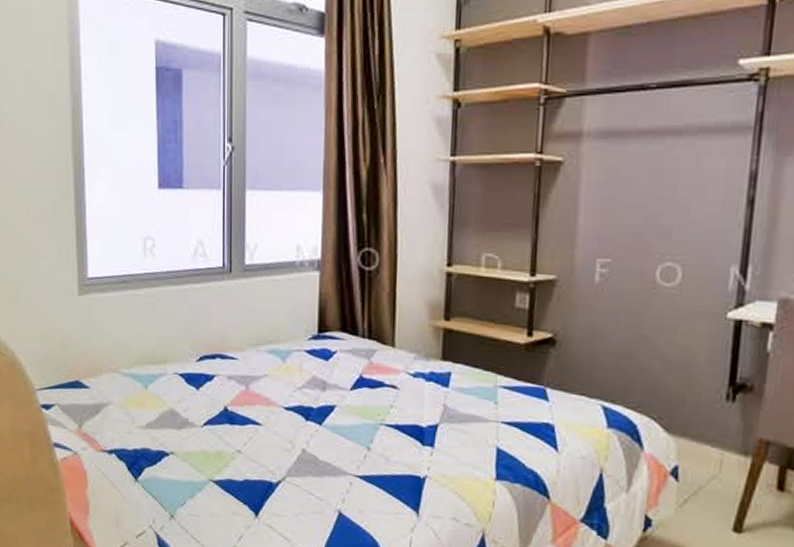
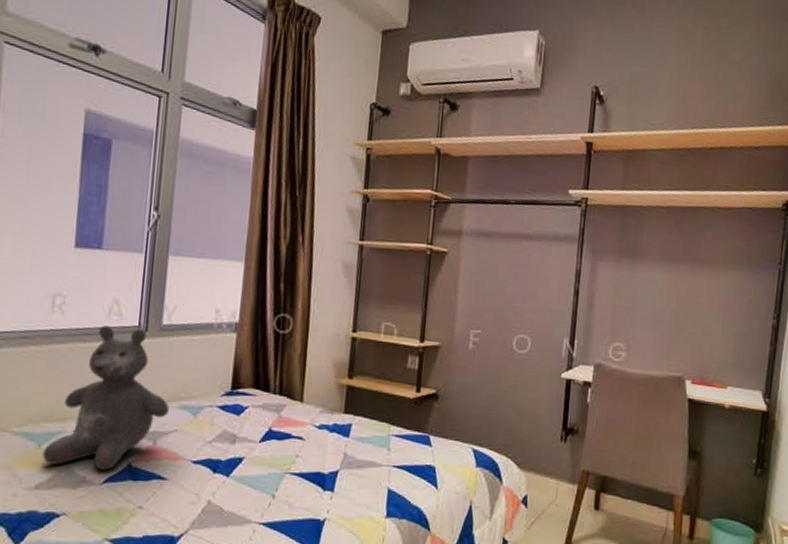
teddy bear: none [149,268,258,413] -> present [42,326,169,470]

